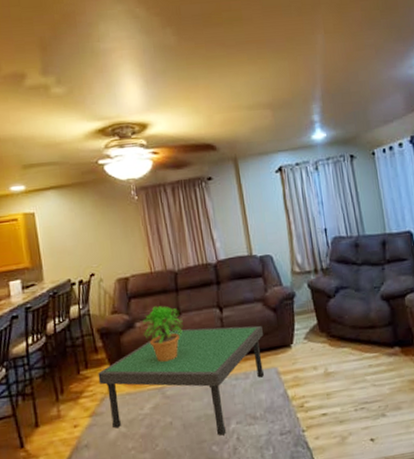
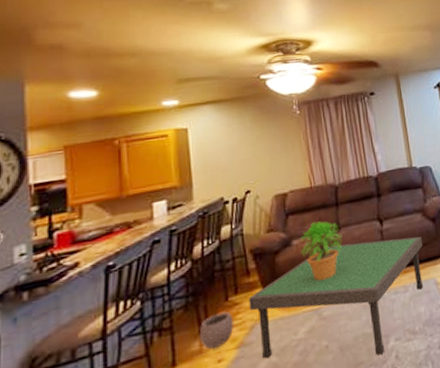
plant pot: none [56,379,87,415] -> present [199,307,234,349]

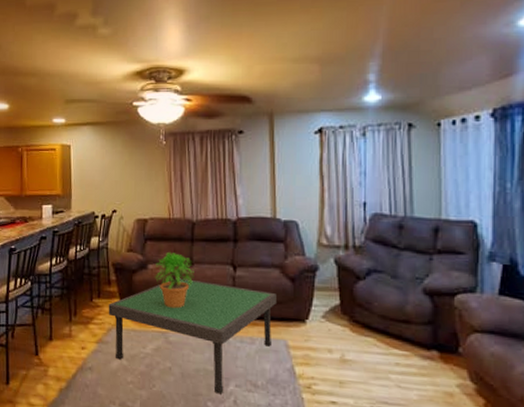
plant pot: present [199,307,234,349] -> none [69,304,96,337]

